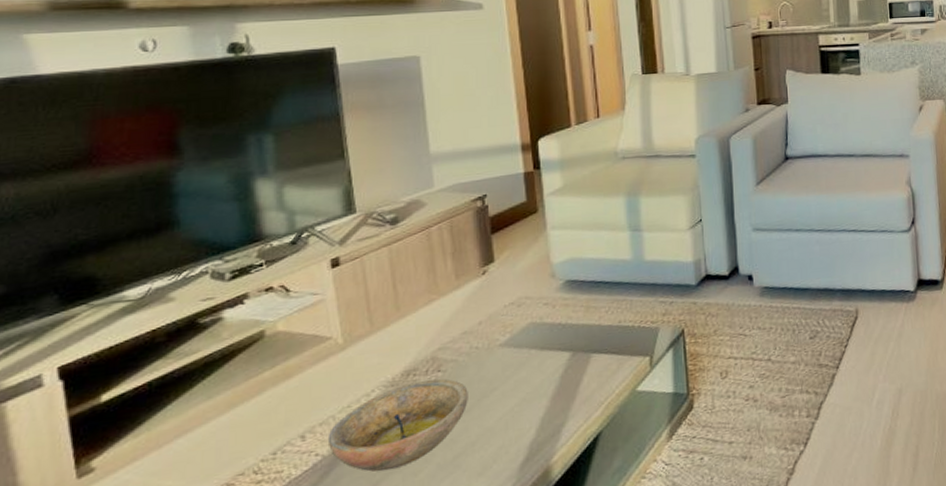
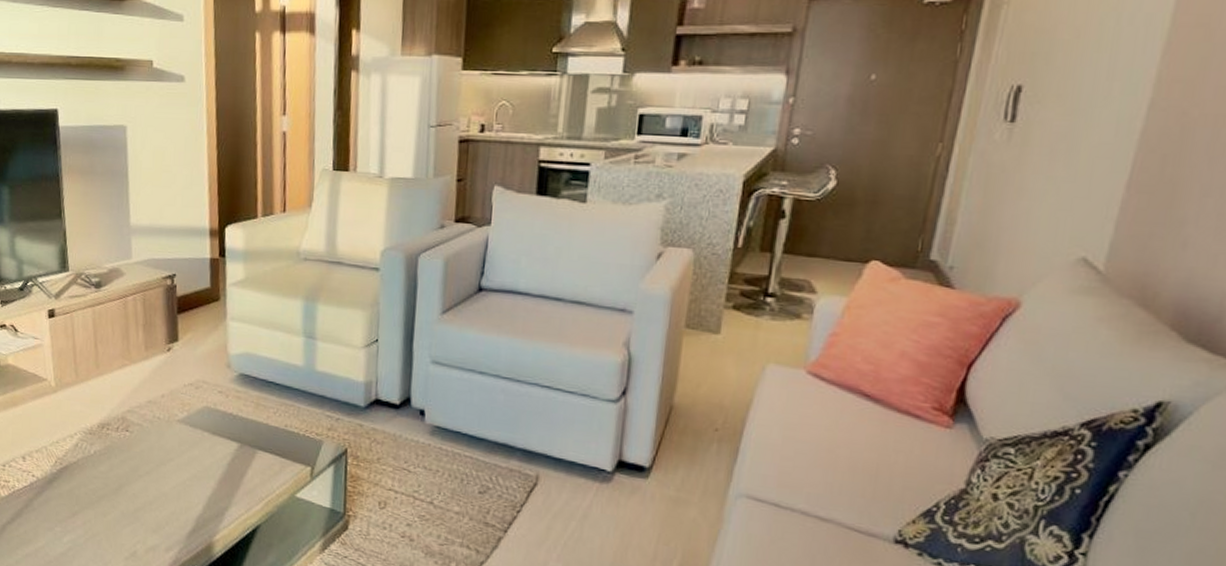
bowl: present [327,379,468,472] -> none [41,435,149,506]

